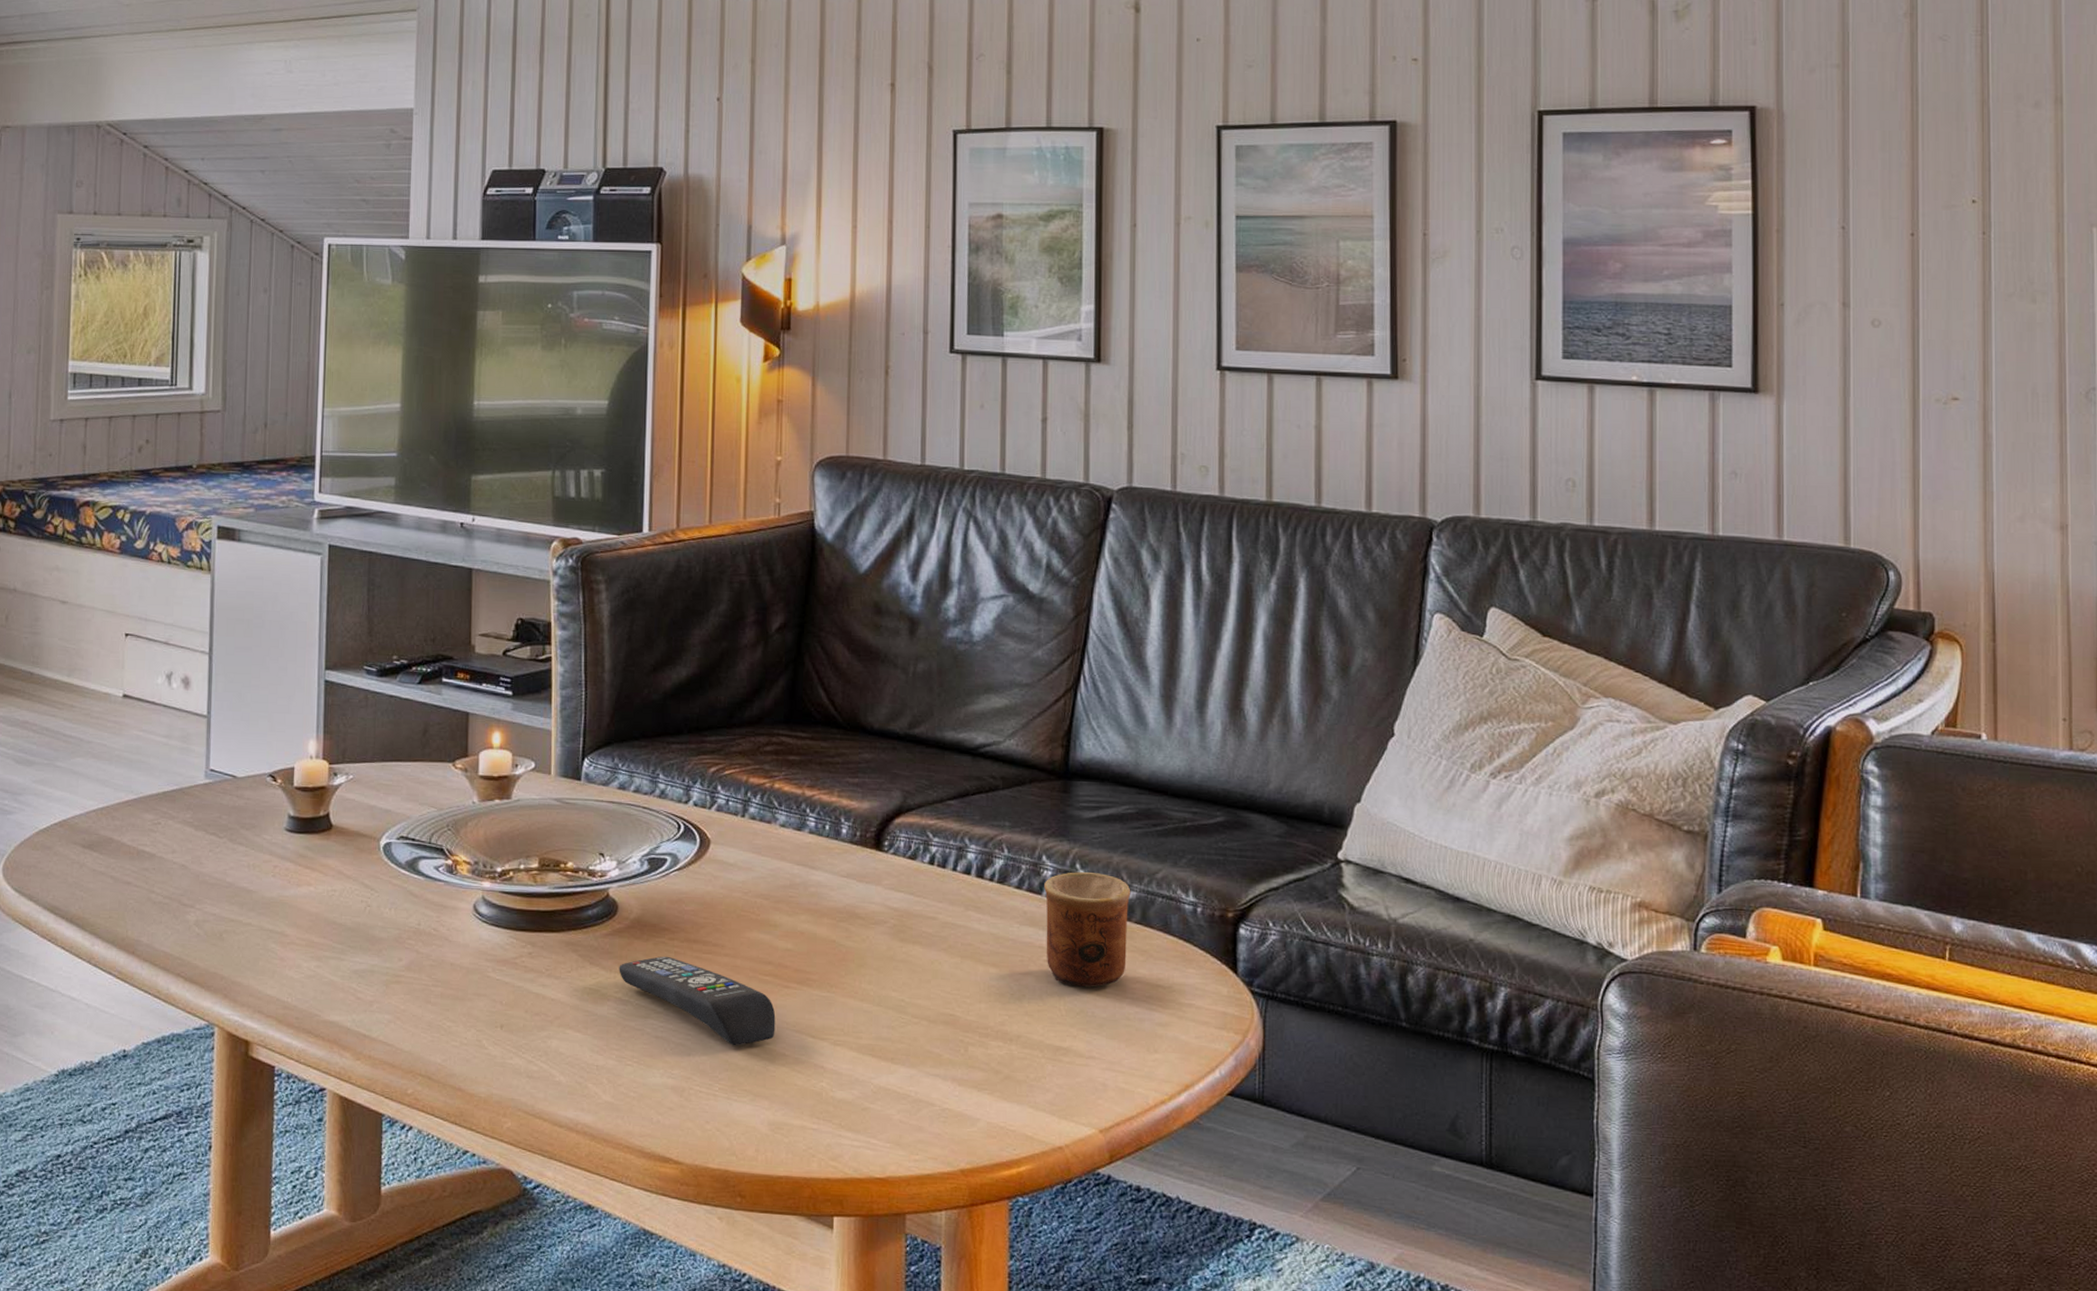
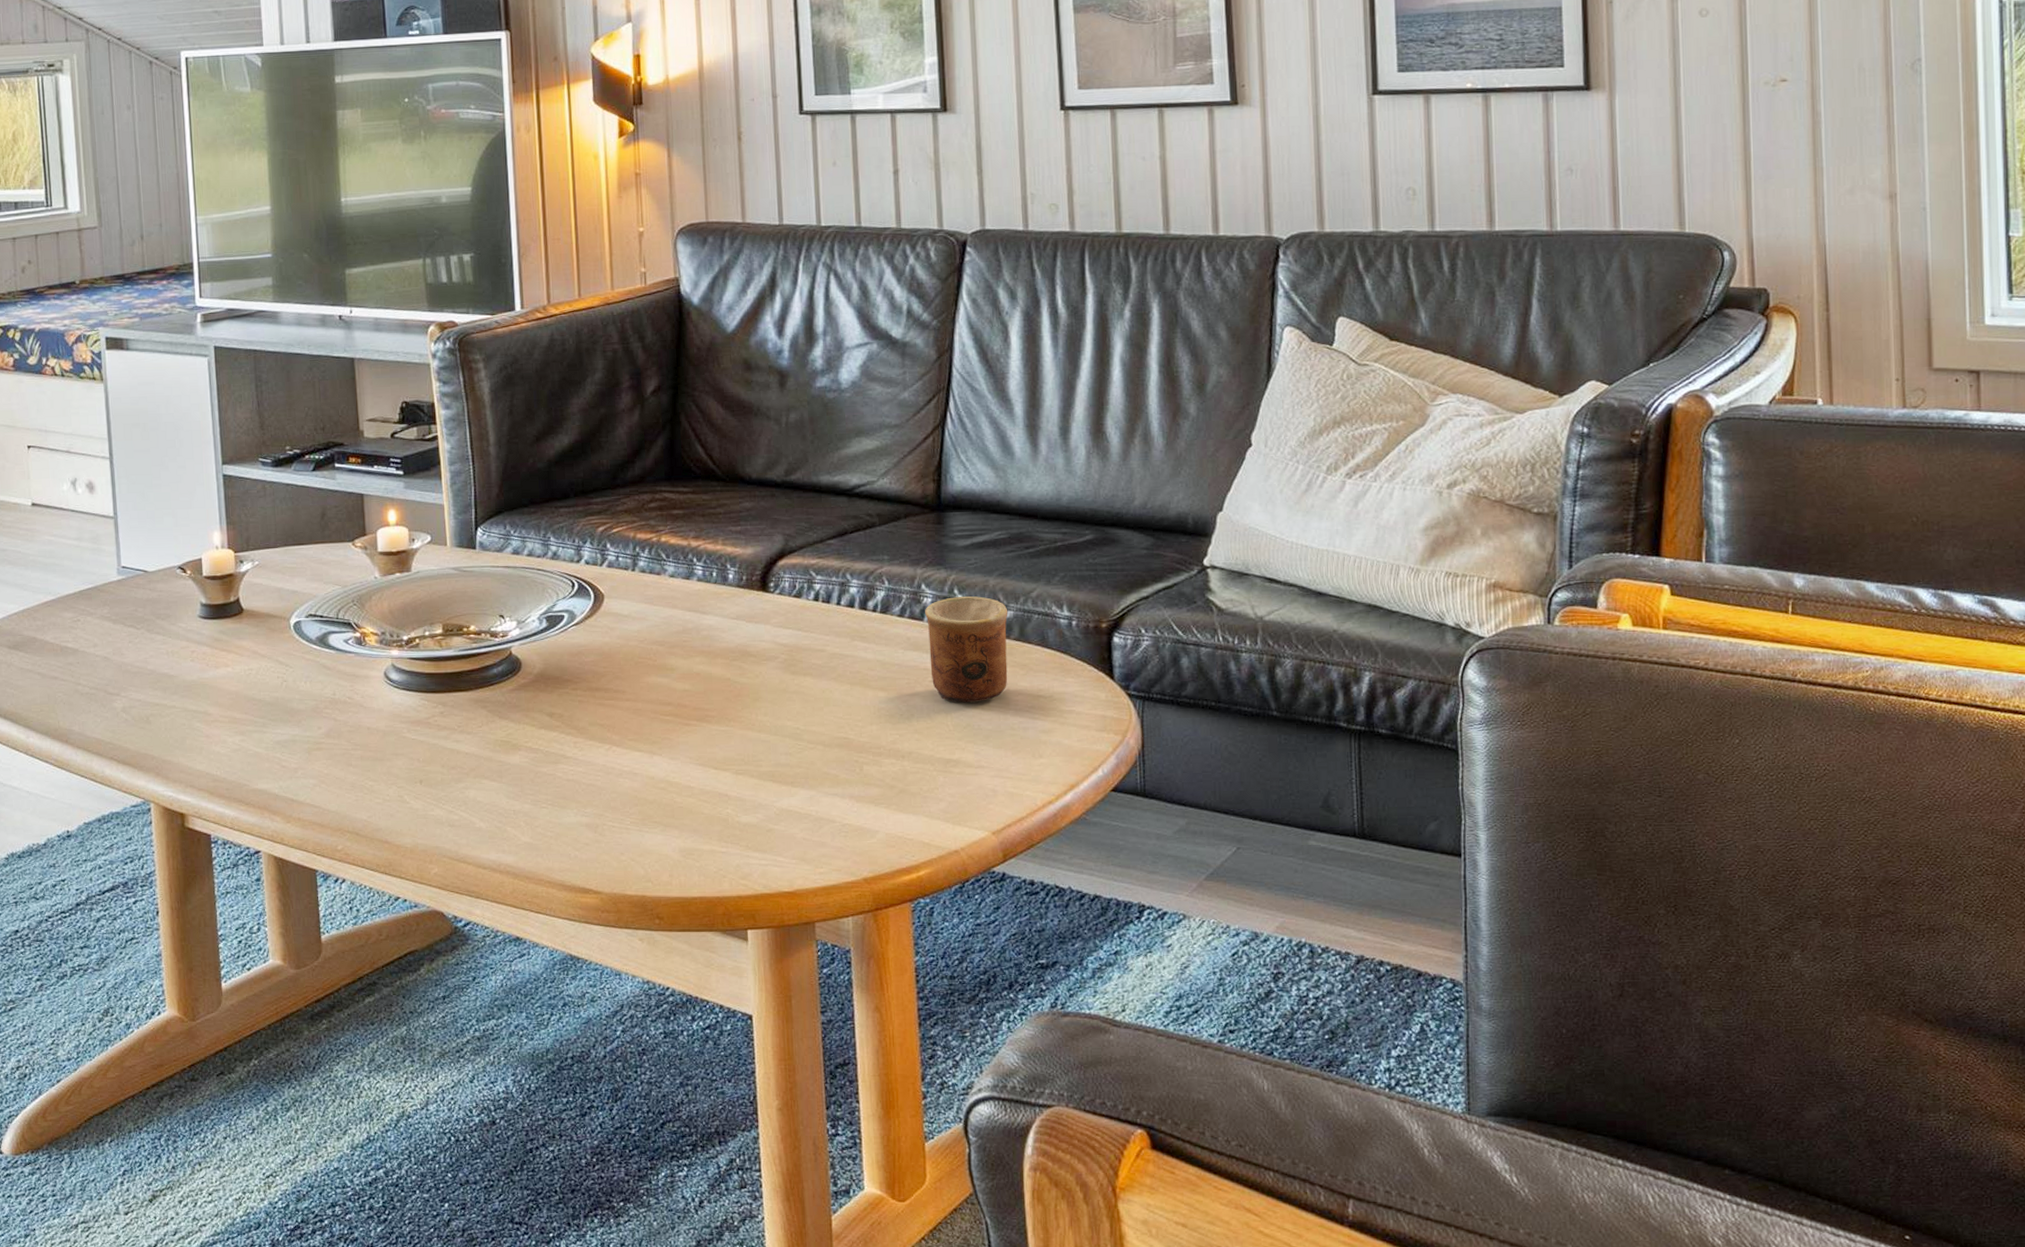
remote control: present [619,956,776,1046] -> none [527,705,680,783]

